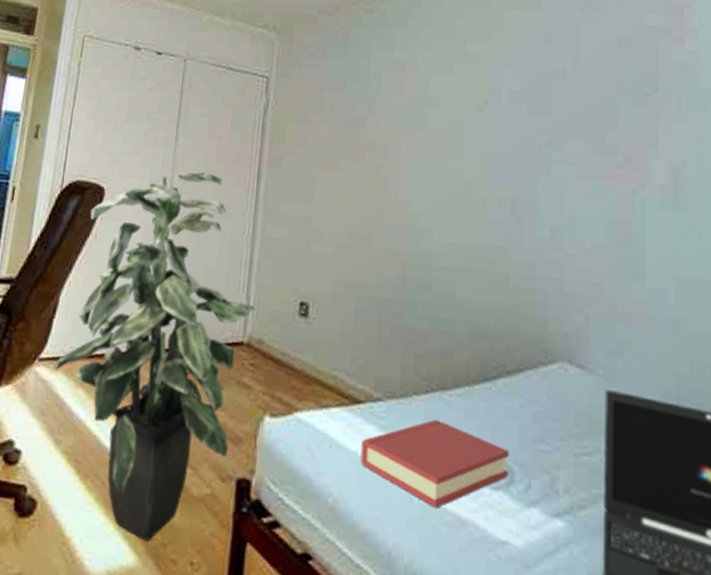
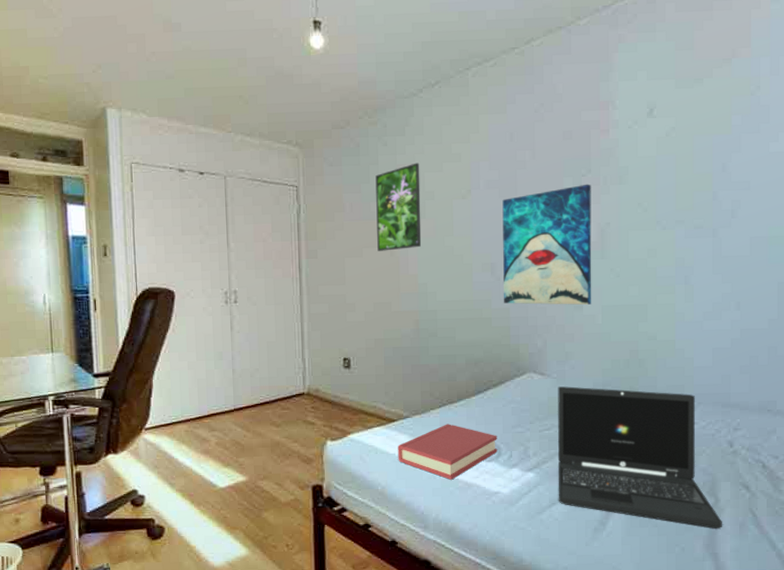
indoor plant: present [53,172,257,542] -> none [158,269,311,538]
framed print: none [359,61,424,168] -> present [375,162,422,251]
wall art: none [528,106,660,274] -> present [502,184,592,305]

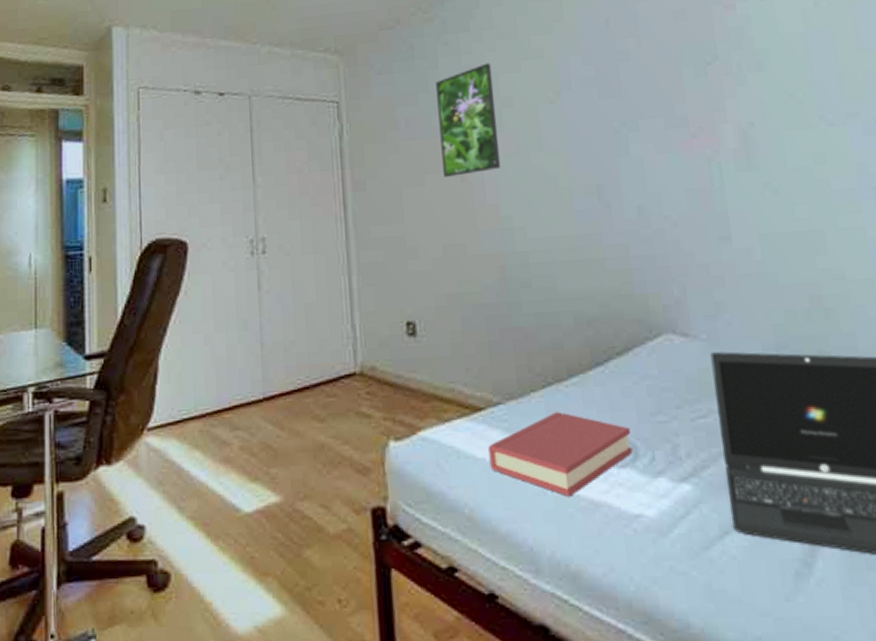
wall art: present [502,184,592,305] -> none [603,73,743,238]

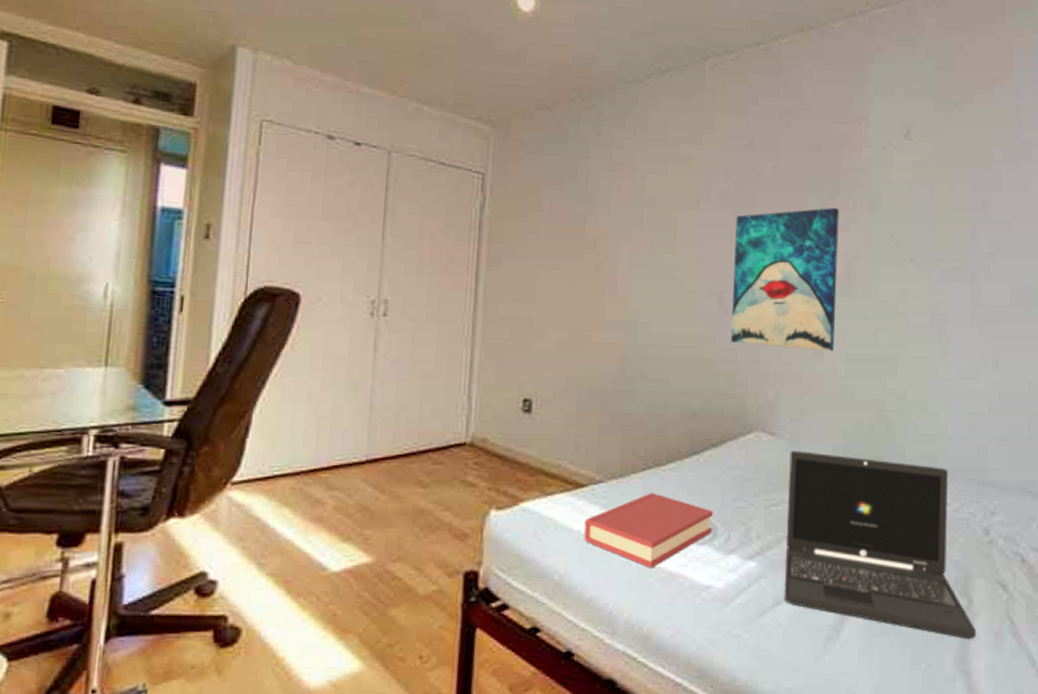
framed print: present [436,63,501,177] -> none [580,161,640,266]
wall art: none [603,73,743,238] -> present [731,207,839,351]

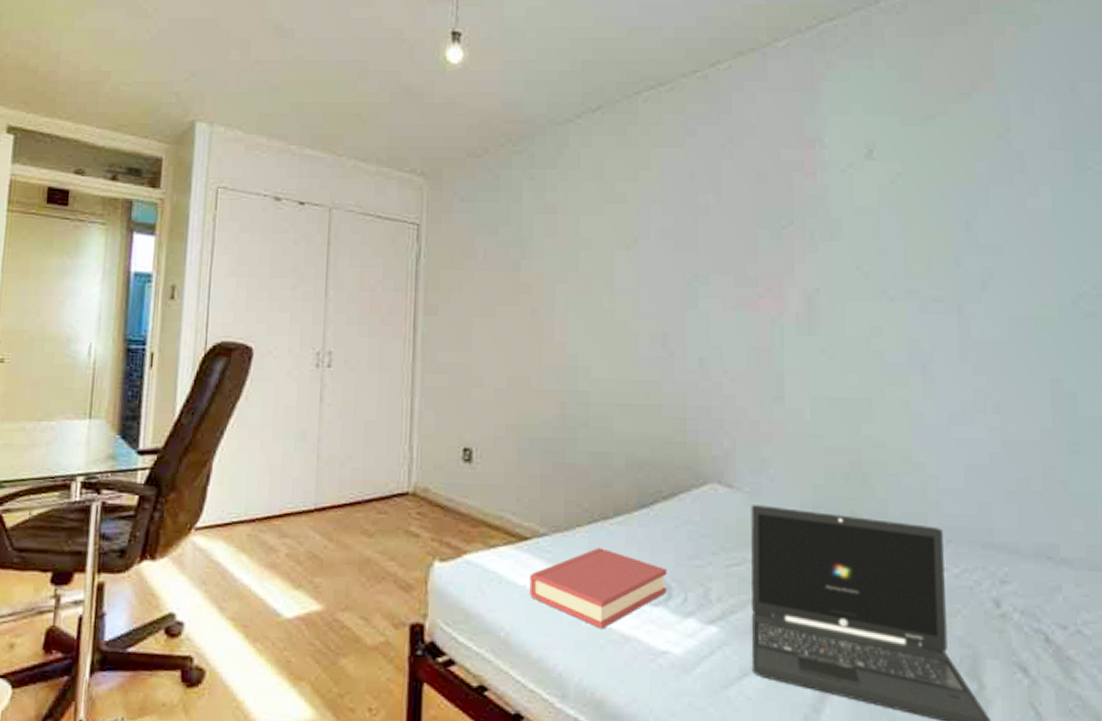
wall art: present [731,207,839,351] -> none [678,238,797,395]

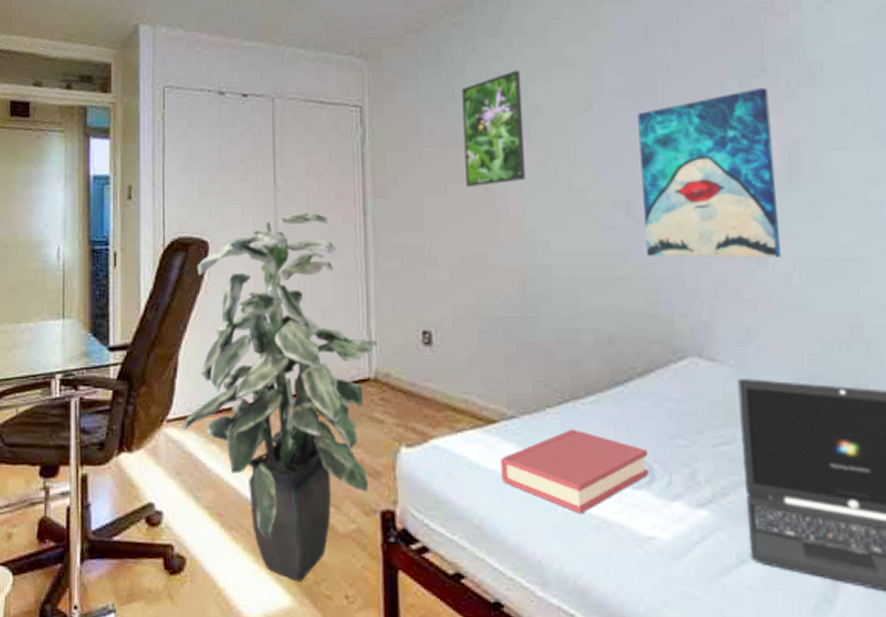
indoor plant: none [211,325,420,695] -> present [182,213,379,582]
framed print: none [515,202,574,311] -> present [462,70,526,187]
wall art: none [678,238,797,395] -> present [637,87,781,258]

